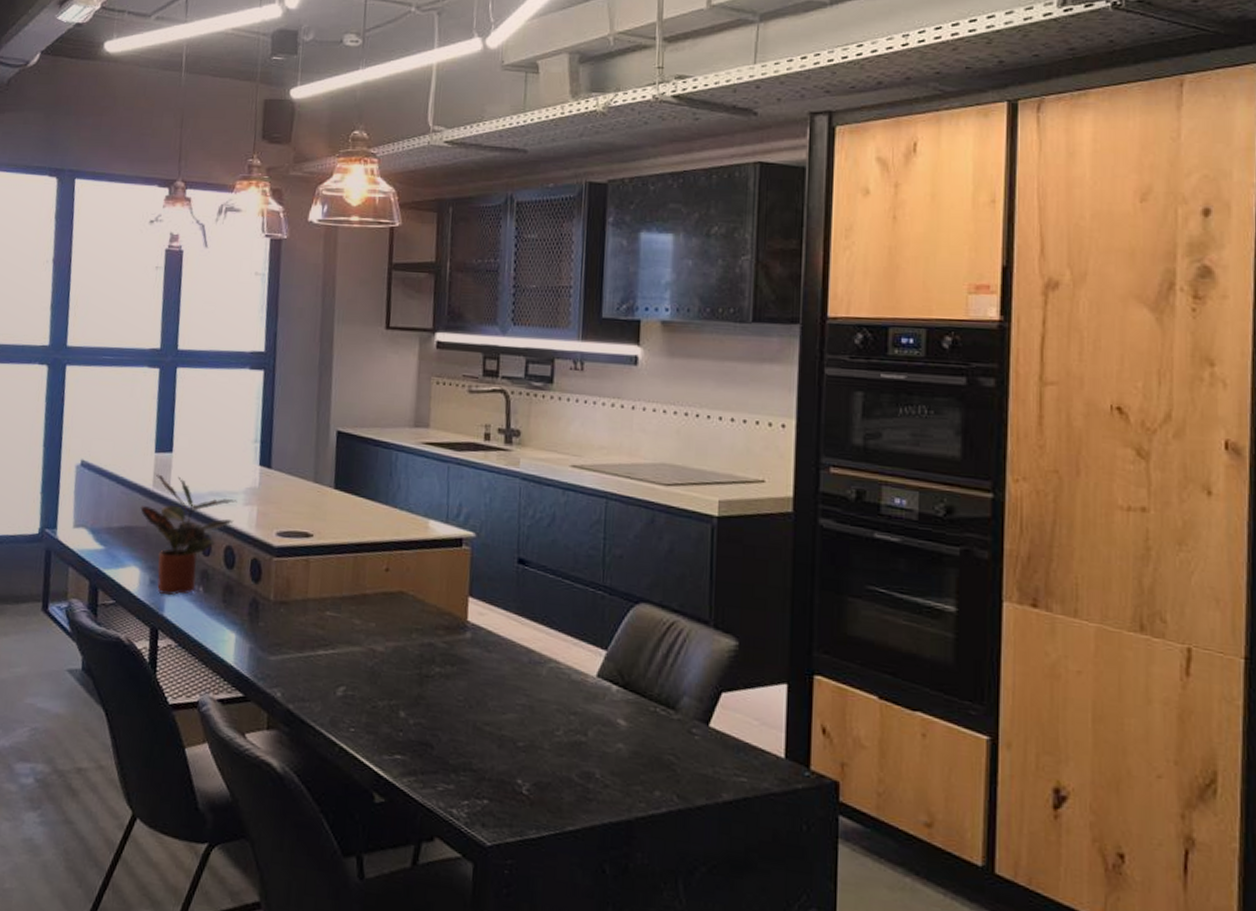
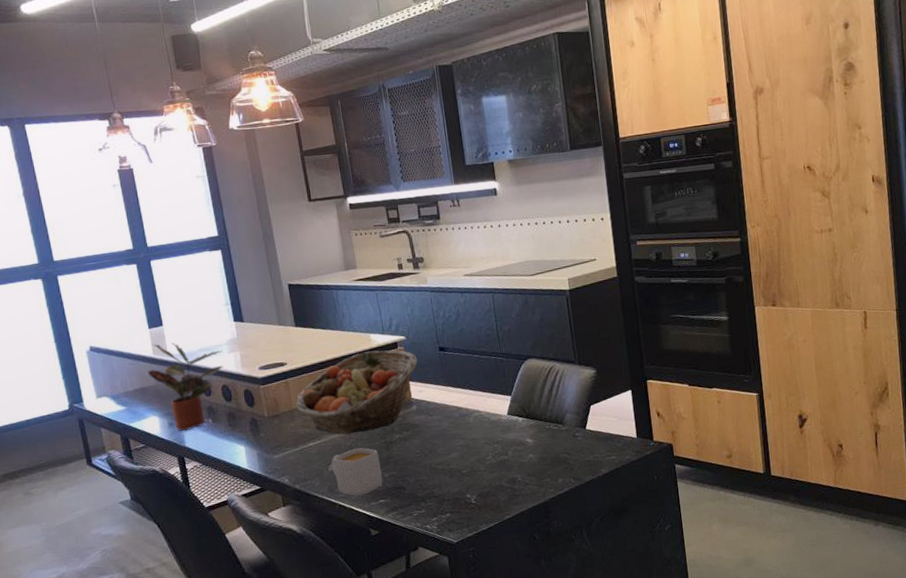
fruit basket: none [312,542,485,654] -> present [295,350,418,435]
mug: none [340,673,407,742] -> present [331,448,383,496]

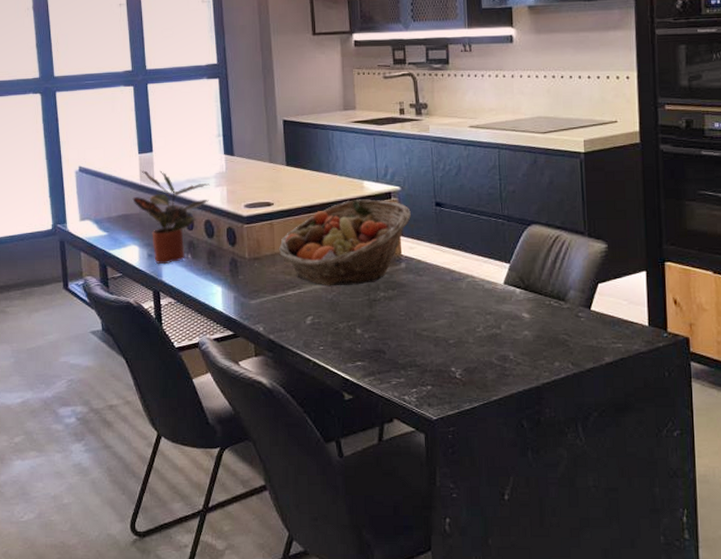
mug: present [331,448,383,496] -> none [309,303,363,355]

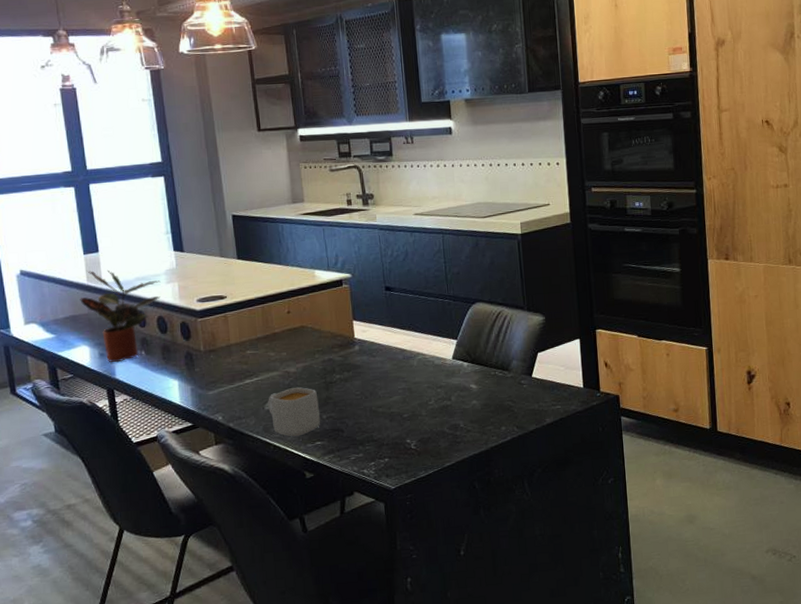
fruit basket: present [278,199,411,287] -> none [233,287,362,373]
mug: none [309,303,363,355] -> present [268,387,321,437]

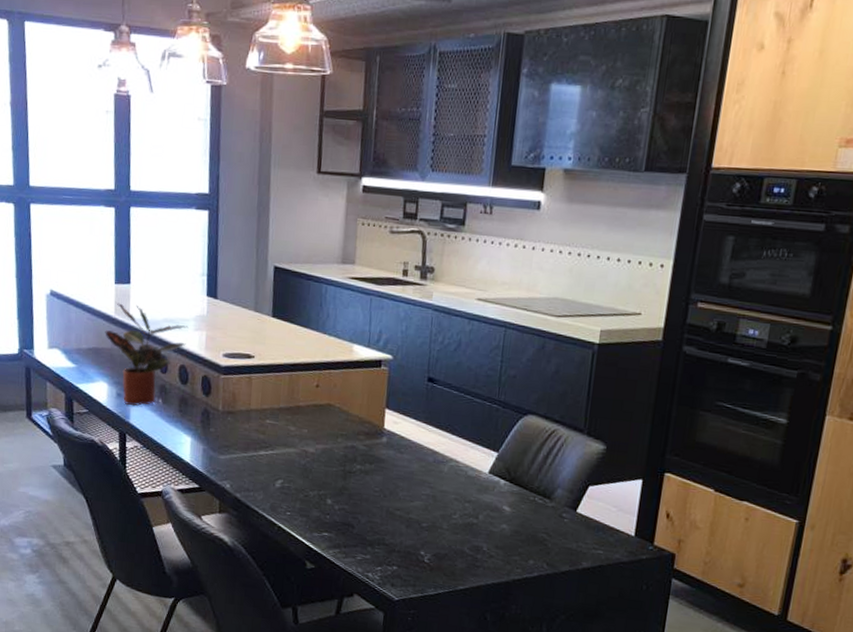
mug: present [268,387,321,437] -> none [279,469,333,523]

